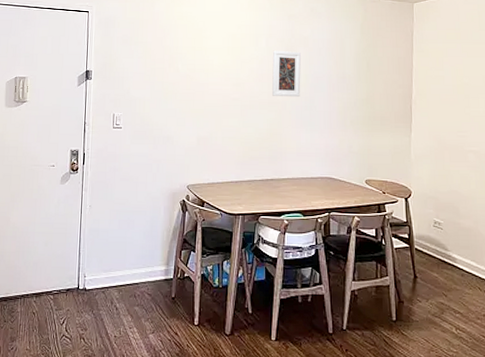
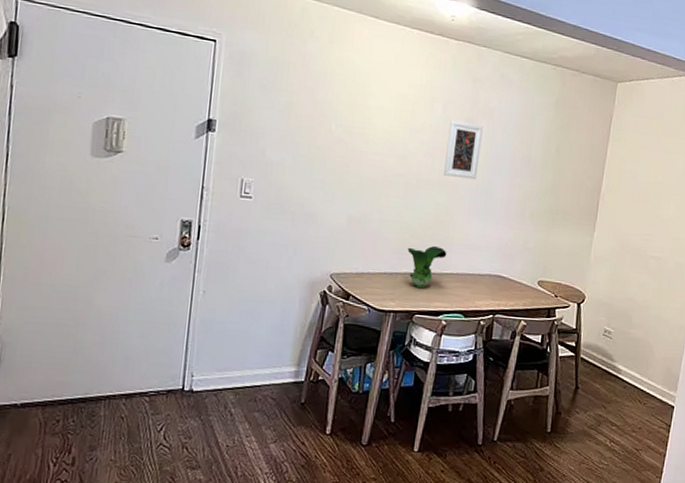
toy figurine: none [248,156,282,193] -> present [407,246,447,289]

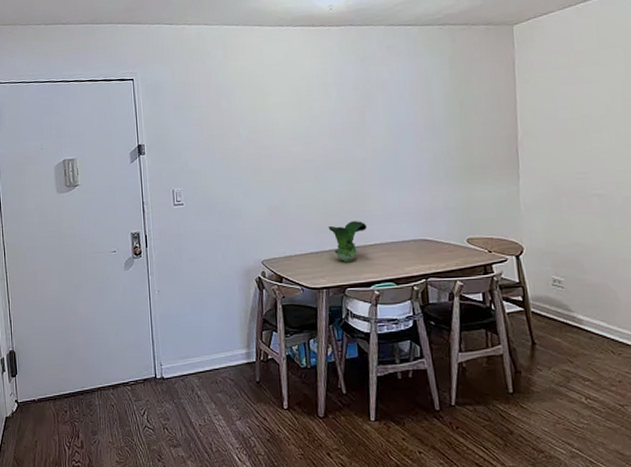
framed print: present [443,120,483,180] -> none [346,98,382,153]

